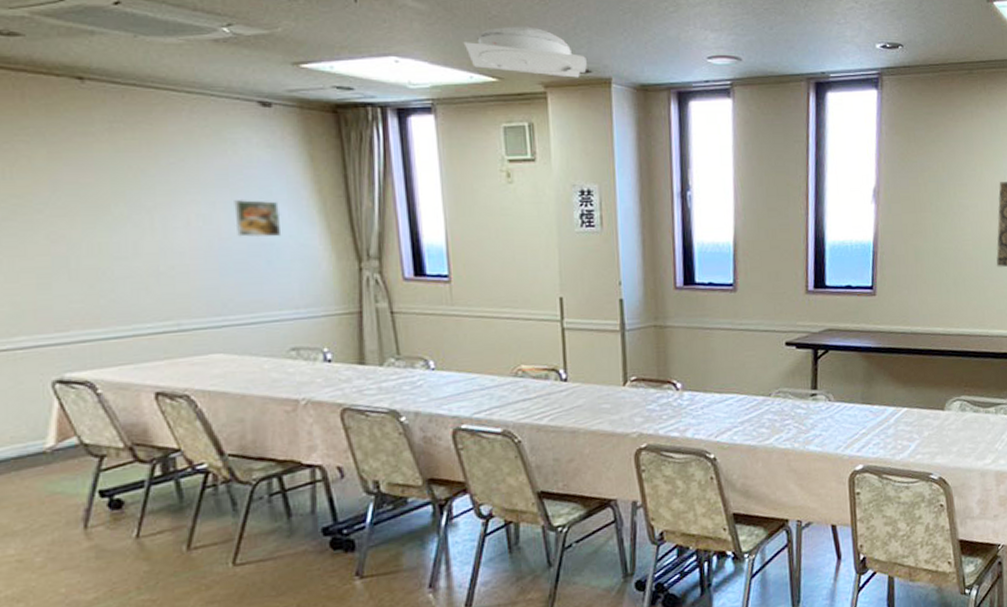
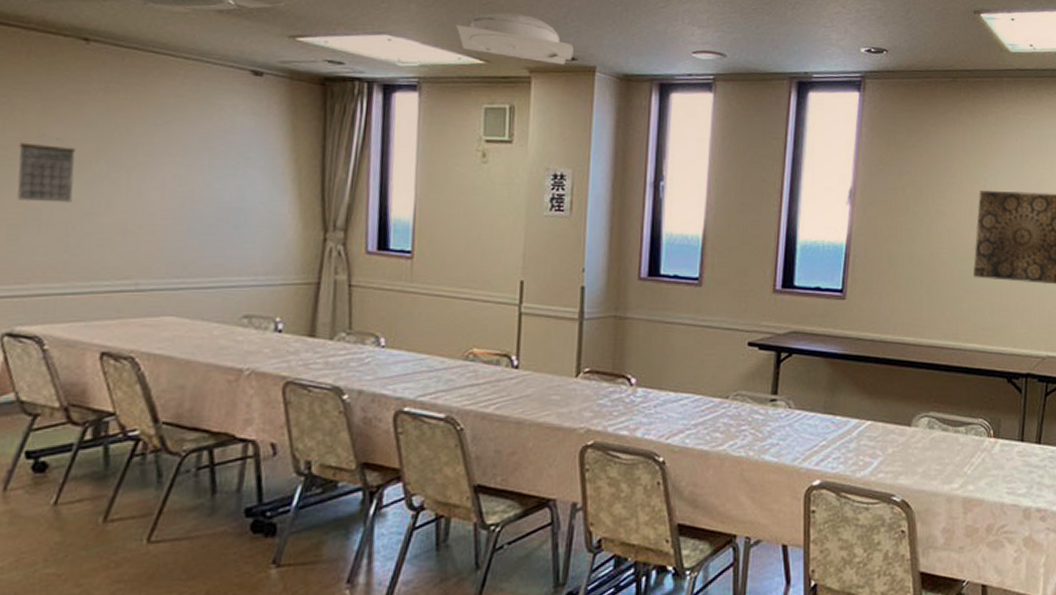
calendar: none [32,184,98,249] -> present [17,139,76,203]
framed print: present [234,200,282,238] -> none [209,164,255,203]

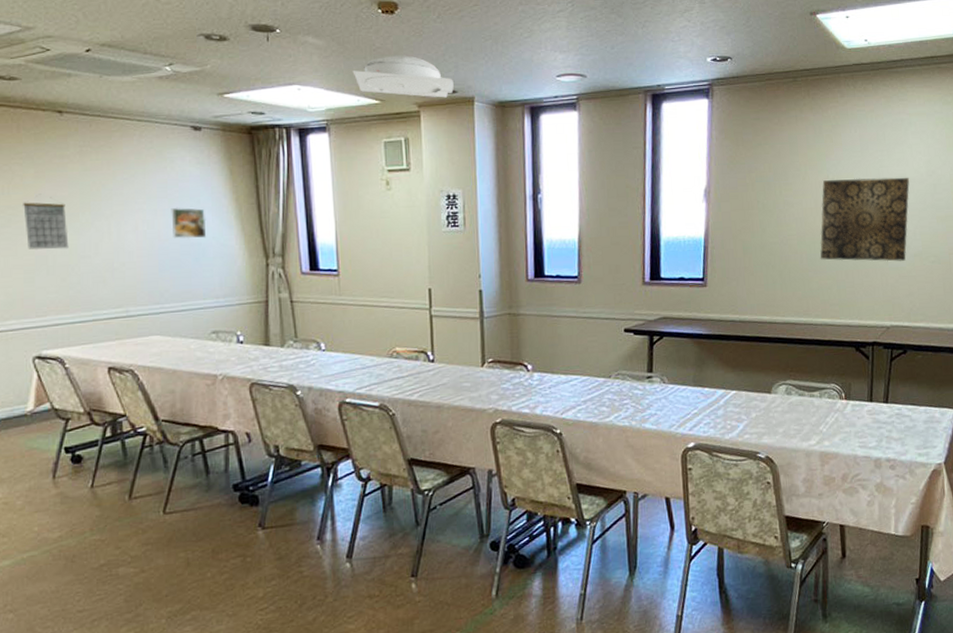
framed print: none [209,164,255,203] -> present [171,208,207,239]

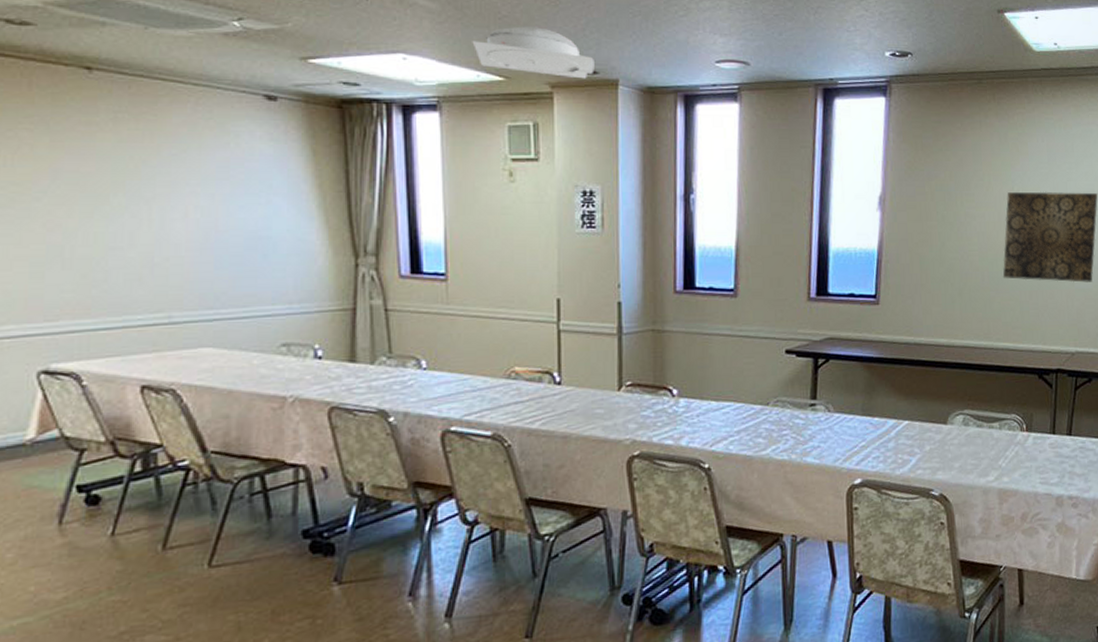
calendar: present [23,197,69,250] -> none [32,173,94,238]
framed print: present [171,208,207,239] -> none [233,193,280,231]

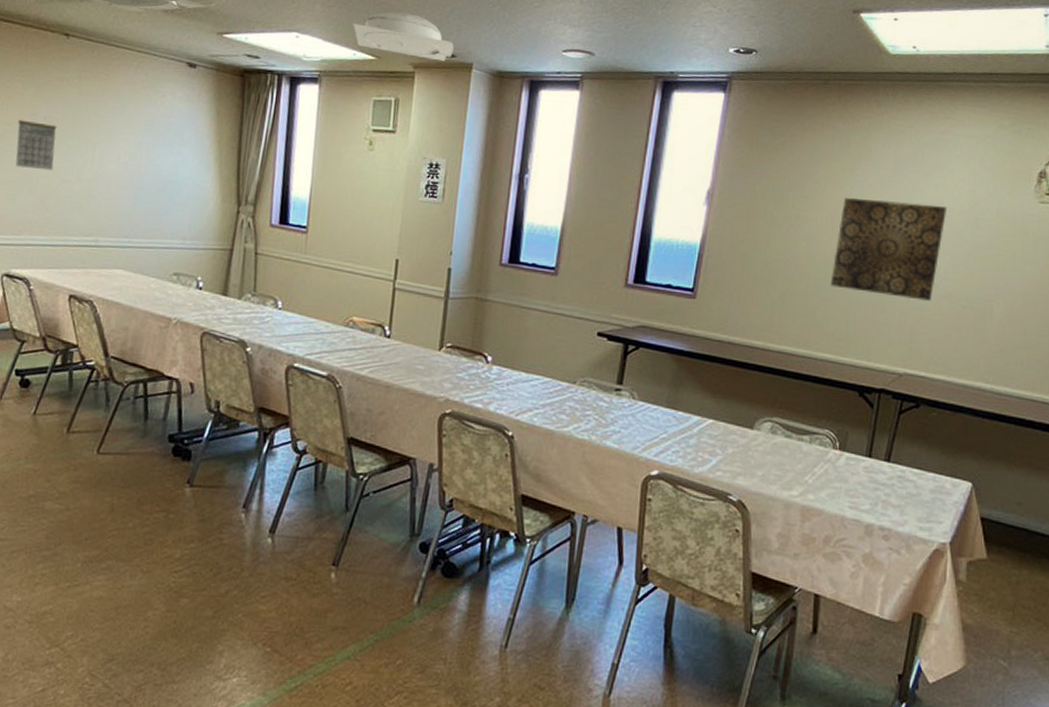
calendar: none [32,173,94,238] -> present [15,117,57,171]

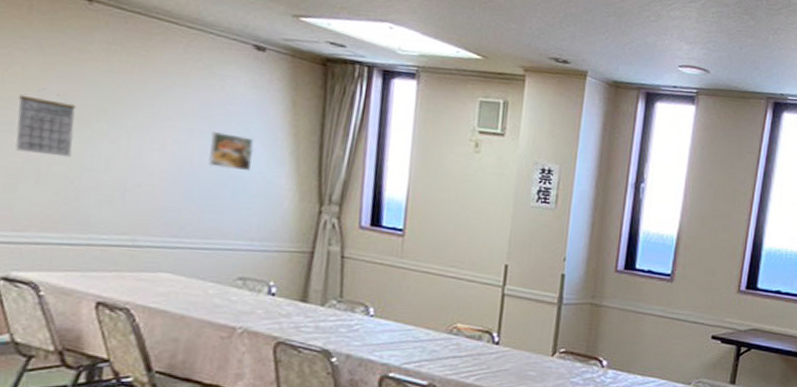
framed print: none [152,143,187,177] -> present [208,132,254,172]
ceiling light: present [353,12,454,62] -> none [456,11,568,67]

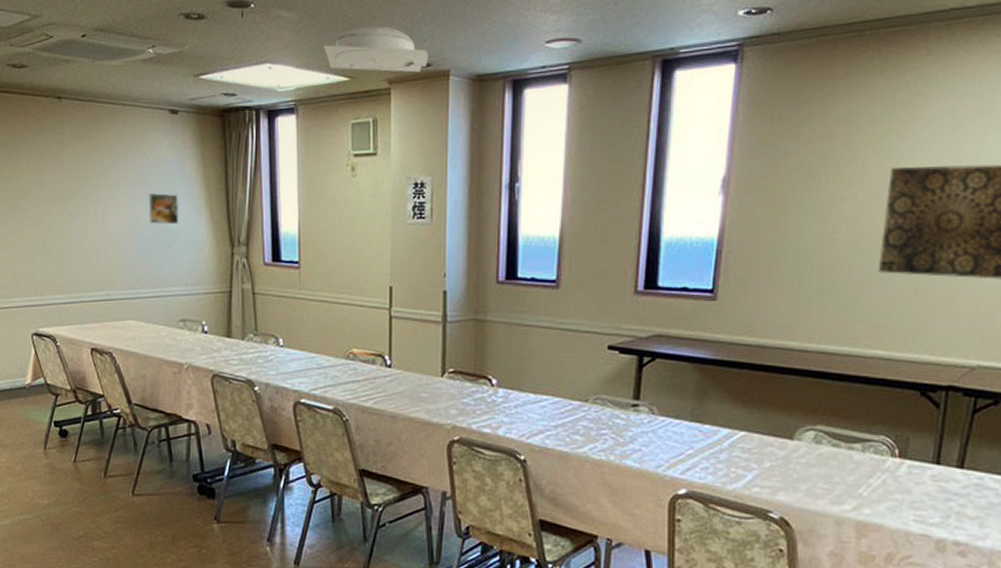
calendar: present [15,94,76,158] -> none [28,181,63,232]
ceiling light: none [456,11,568,67] -> present [323,25,428,73]

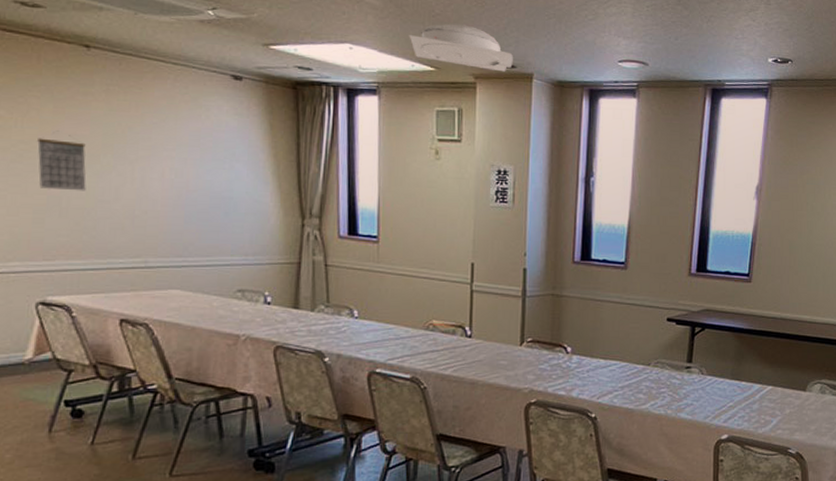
calendar: none [28,181,63,232] -> present [37,135,86,191]
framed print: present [148,193,179,225] -> none [202,158,241,193]

